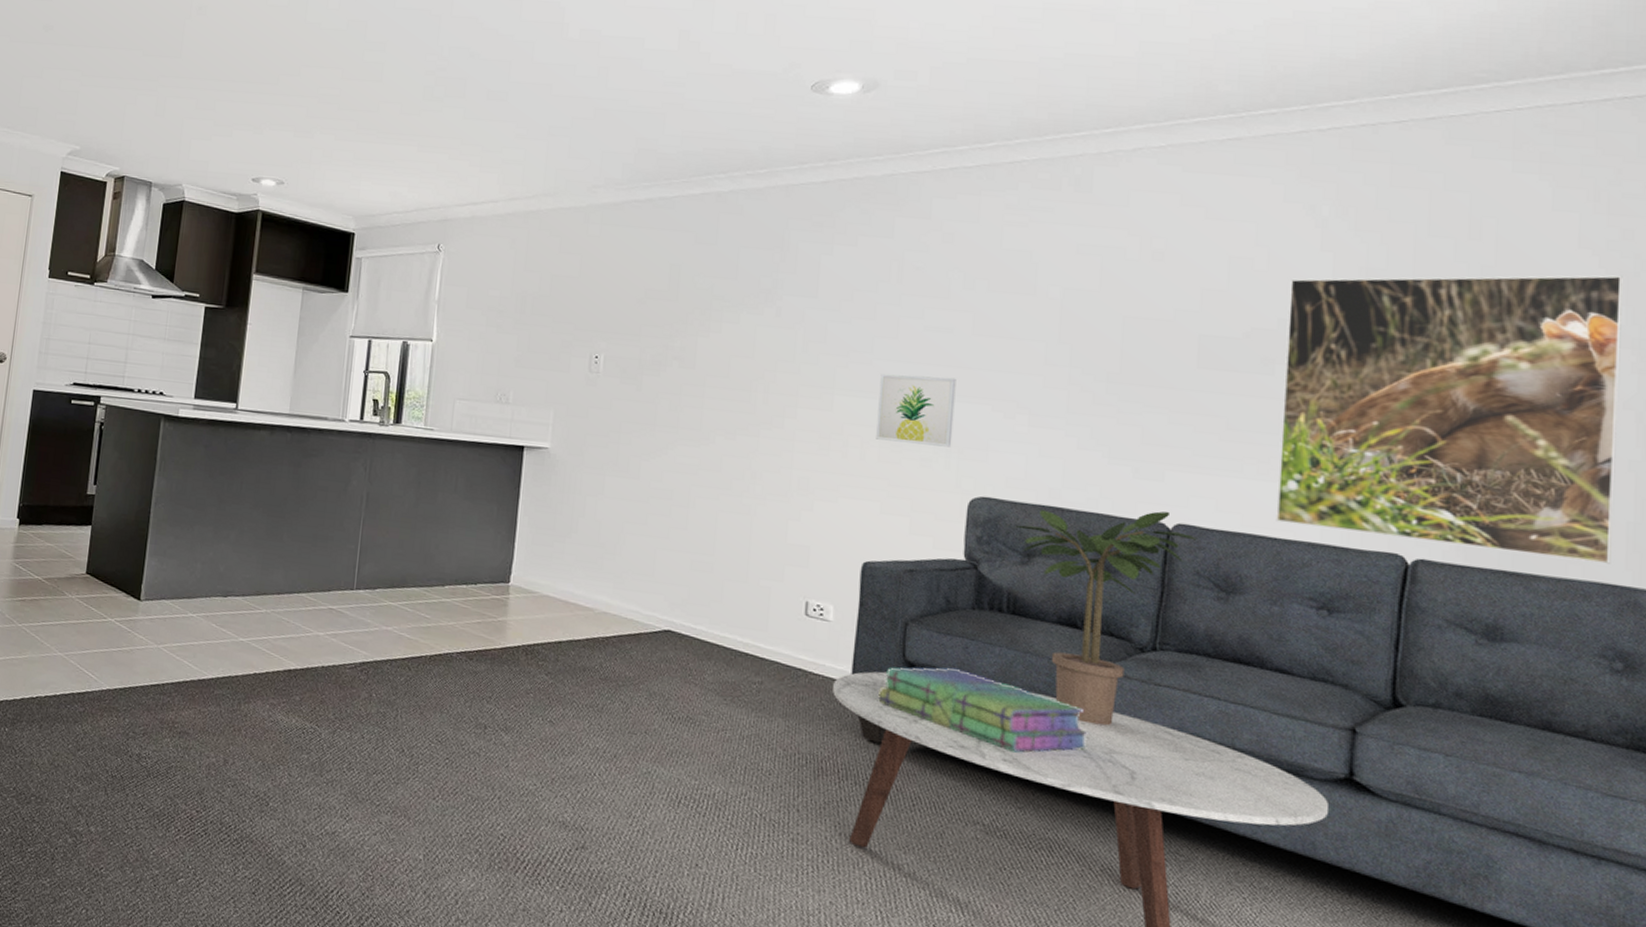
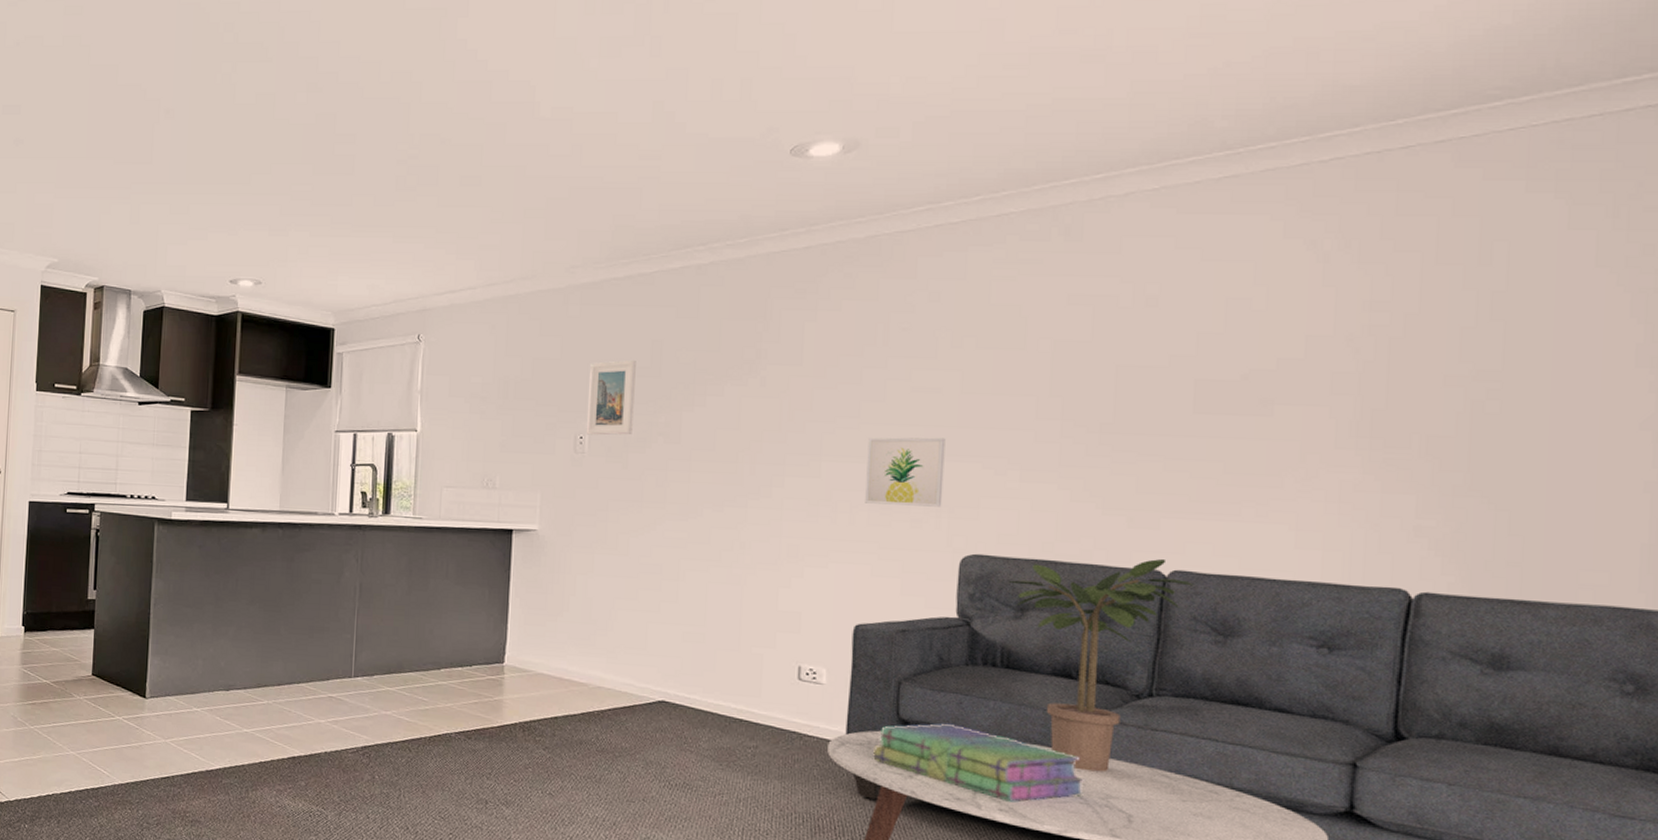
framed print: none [601,282,654,358] -> present [586,360,636,436]
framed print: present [1276,275,1623,564] -> none [1275,293,1642,587]

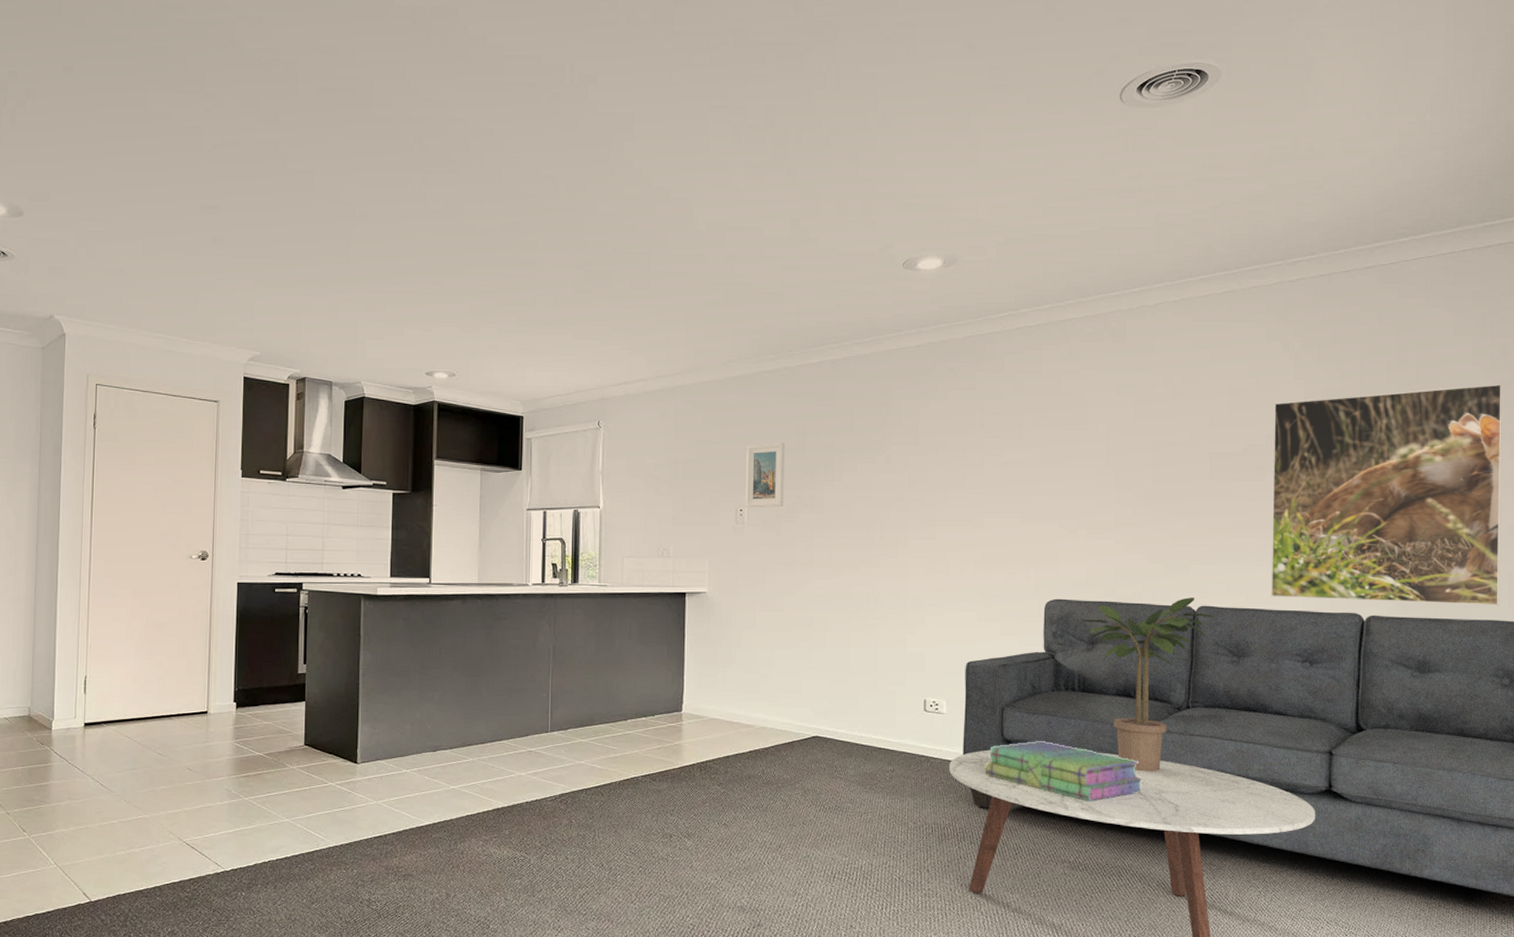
wall art: present [865,437,946,507] -> none [971,503,1031,561]
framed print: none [1275,293,1642,587] -> present [1271,384,1502,606]

